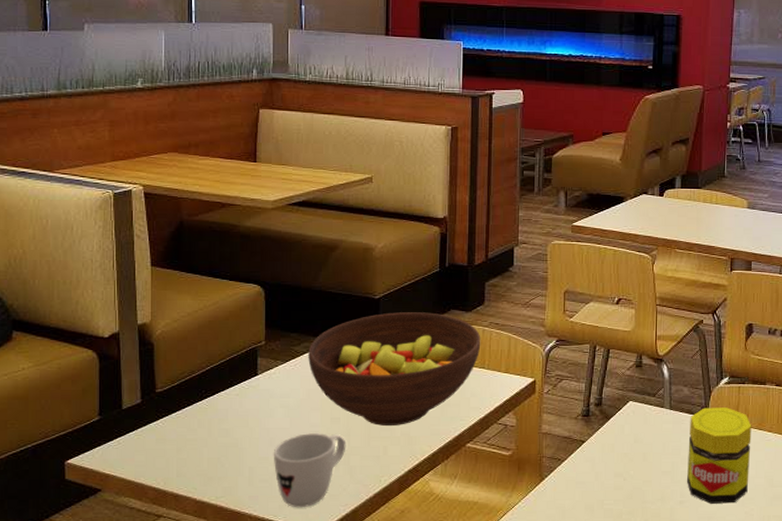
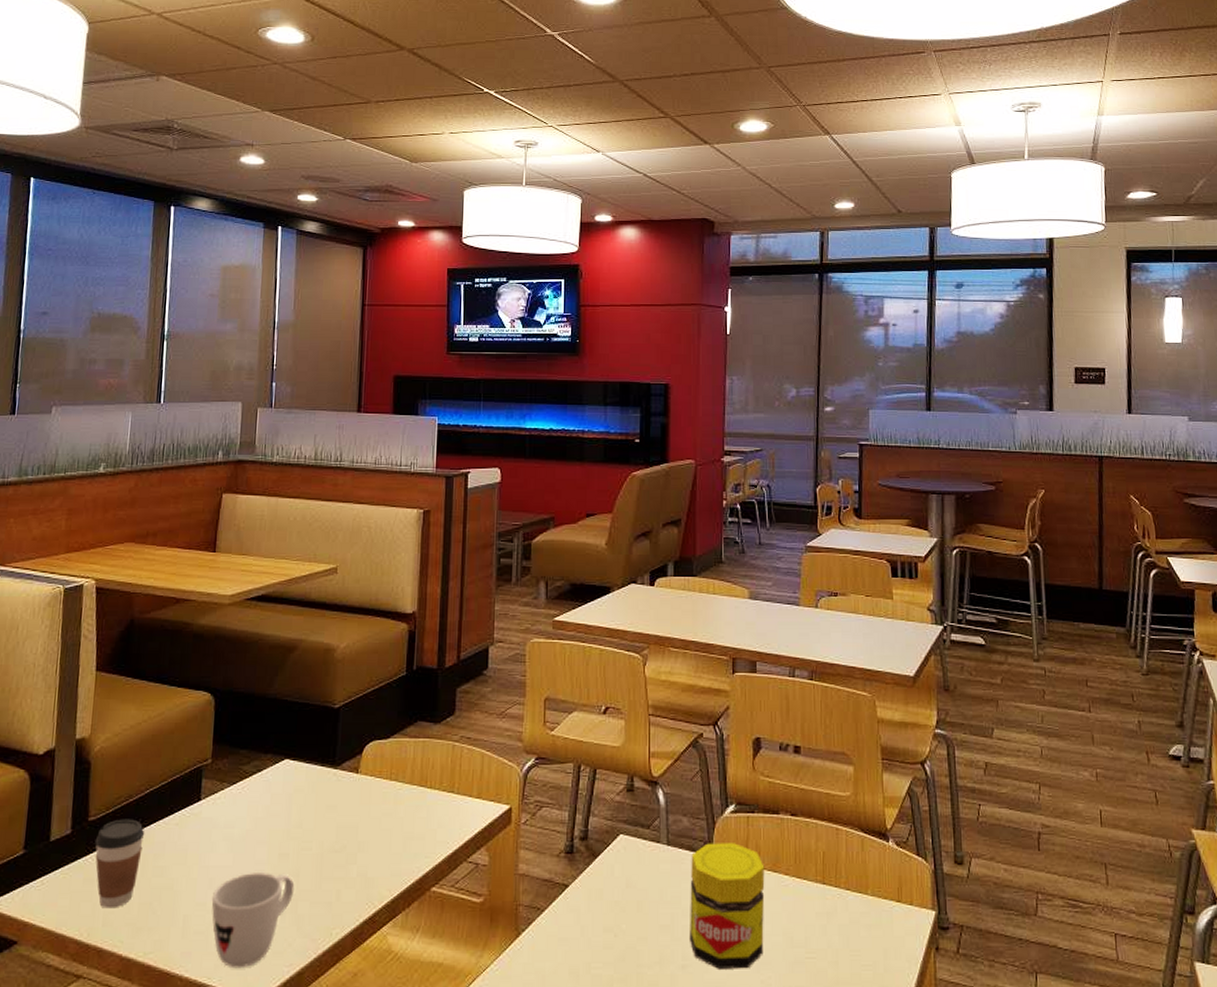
coffee cup: none [163,390,209,463] -> present [95,819,145,909]
fruit bowl: present [308,312,481,426] -> none [257,724,451,863]

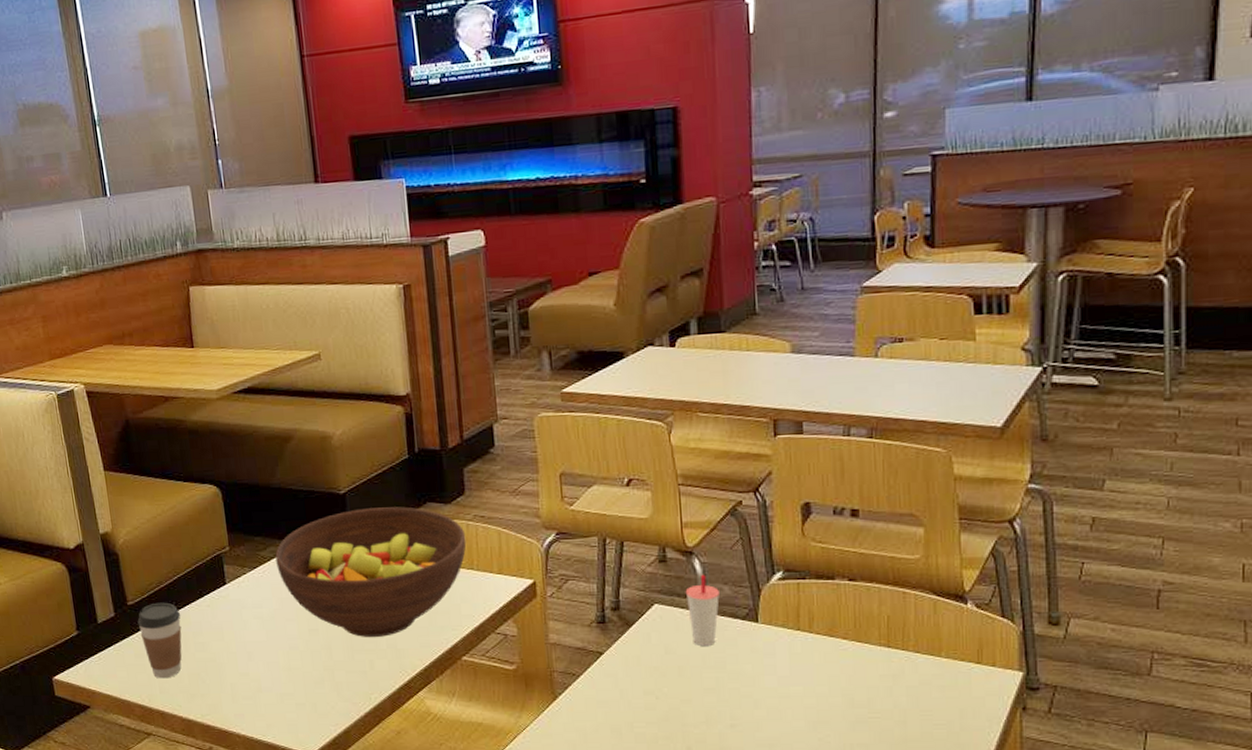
mug: present [212,873,295,969] -> none [254,646,329,728]
fruit bowl: none [257,724,451,863] -> present [275,506,467,637]
cup: none [648,804,679,879] -> present [685,574,720,646]
jar: present [690,843,765,969] -> none [735,609,821,728]

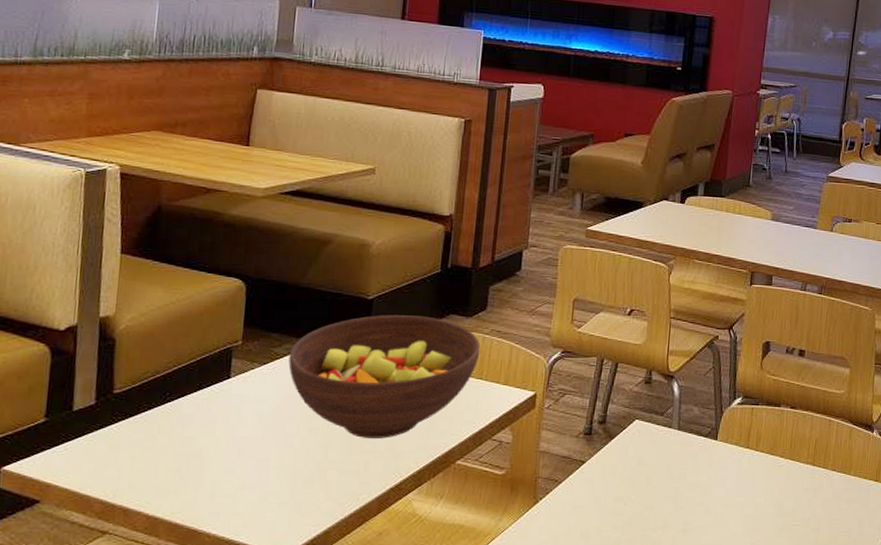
coffee cup: present [137,602,182,679] -> none [120,392,173,473]
cup: present [685,574,720,646] -> none [662,396,690,458]

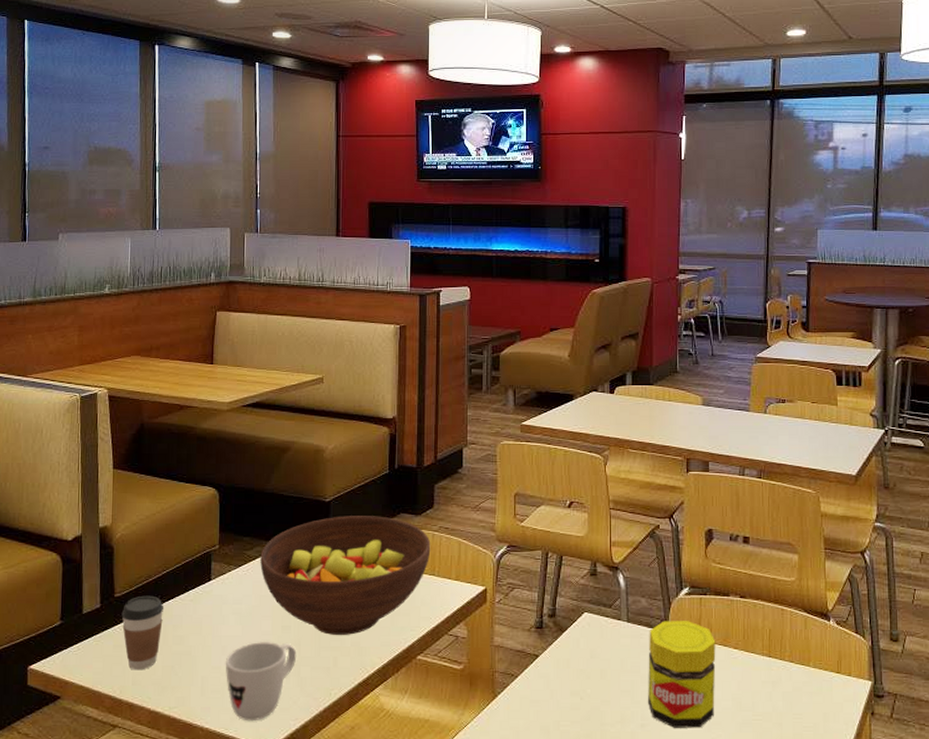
coffee cup: none [120,392,173,473] -> present [121,595,164,670]
mug: none [240,444,324,527] -> present [226,642,297,722]
jar: none [692,429,763,533] -> present [648,621,716,728]

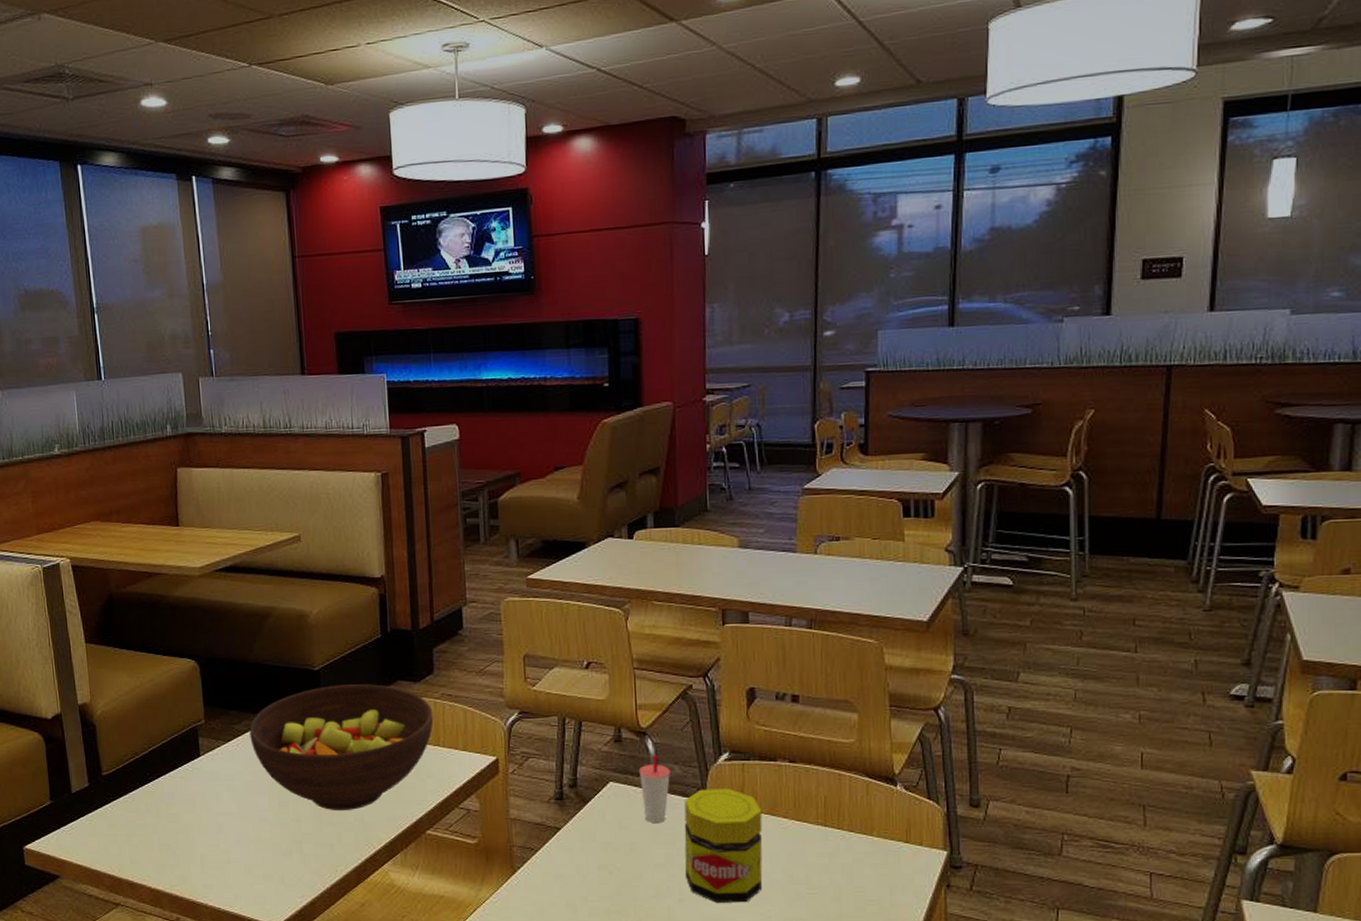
coffee cup: present [121,595,164,670] -> none [111,773,155,849]
mug: present [226,642,297,722] -> none [224,819,298,899]
cup: none [610,587,638,651] -> present [638,754,670,822]

